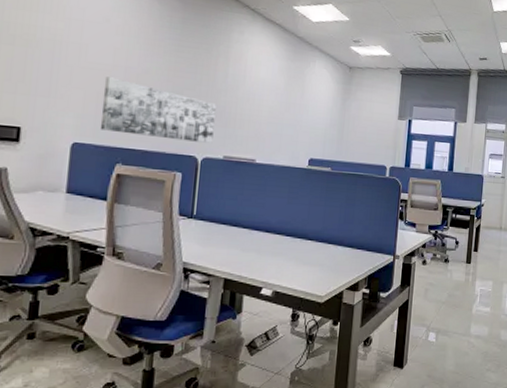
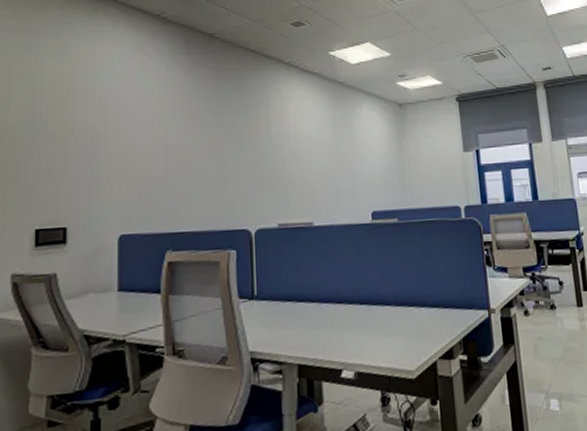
wall art: present [100,77,216,145] -> none [145,159,265,217]

